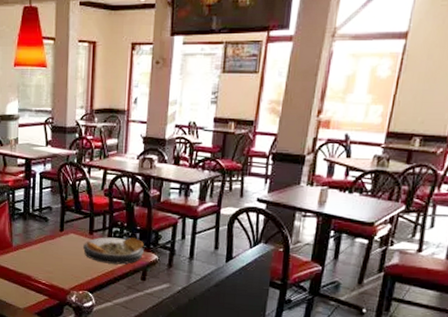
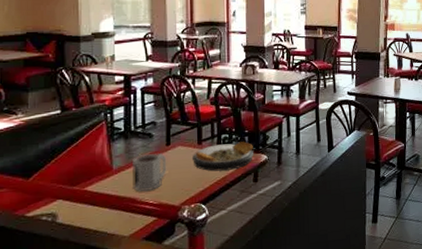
mug: none [28,236,60,271] -> present [131,152,167,191]

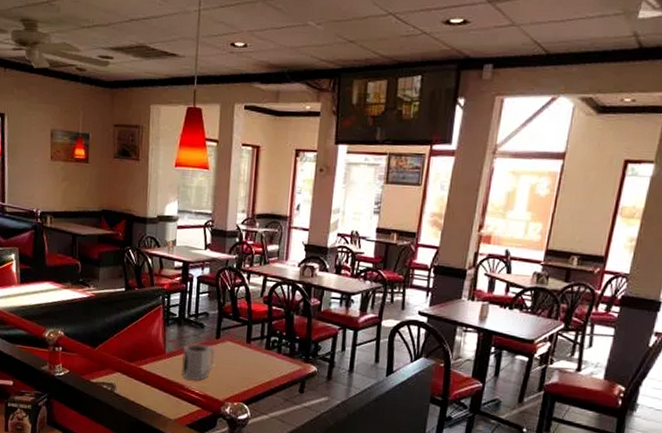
plate: present [191,141,253,172] -> none [239,346,303,376]

